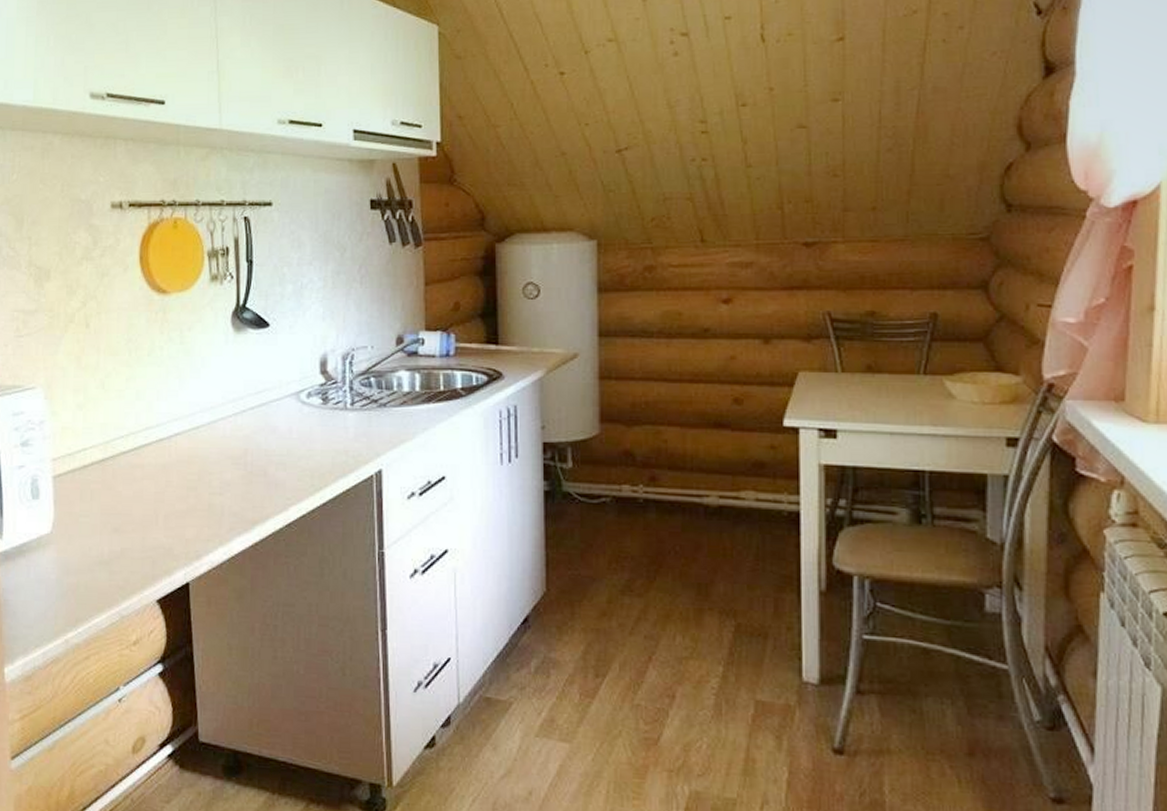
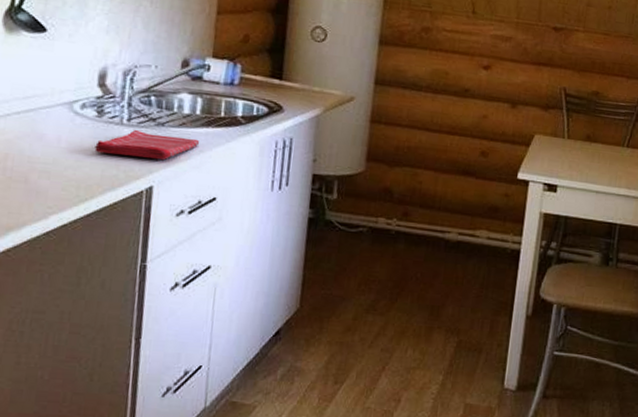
dish towel: none [323,413,423,441] -> present [94,129,200,160]

